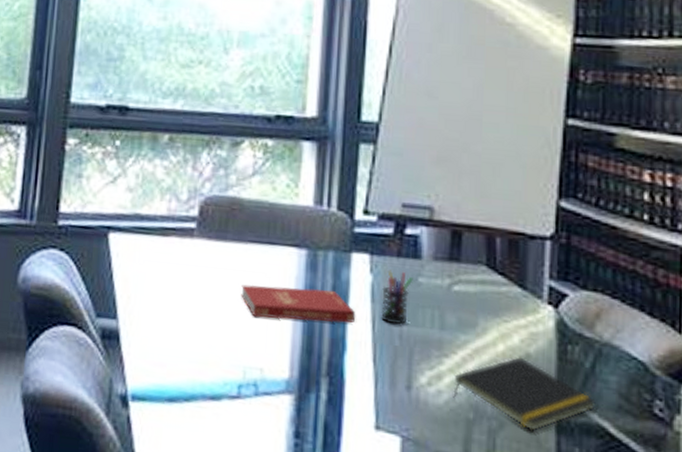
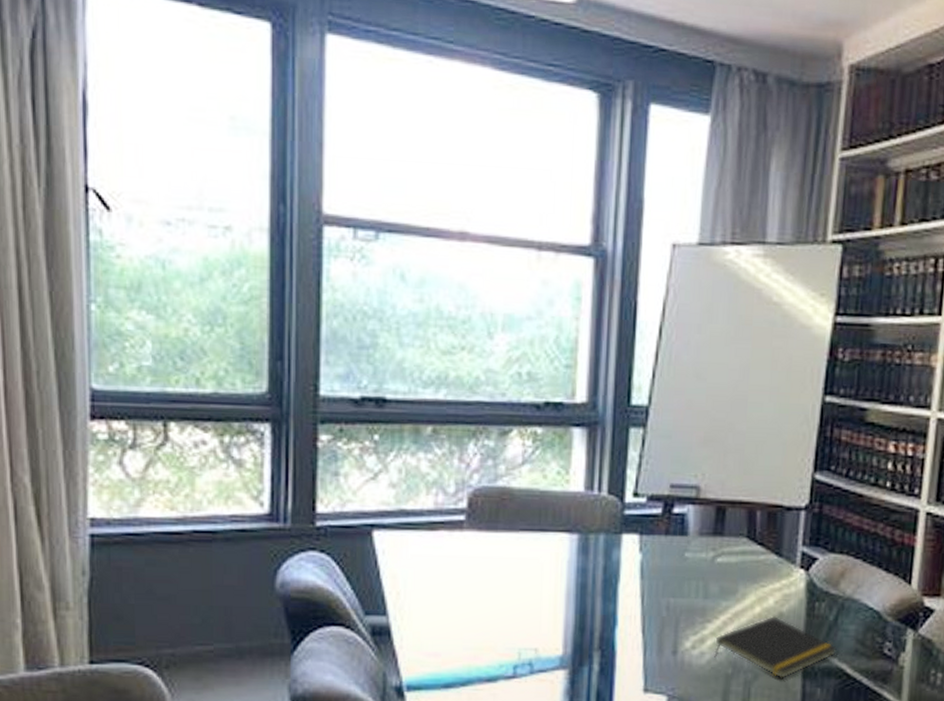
book: present [241,284,356,323] -> none [514,570,626,602]
pen holder: present [381,270,413,325] -> none [650,547,680,598]

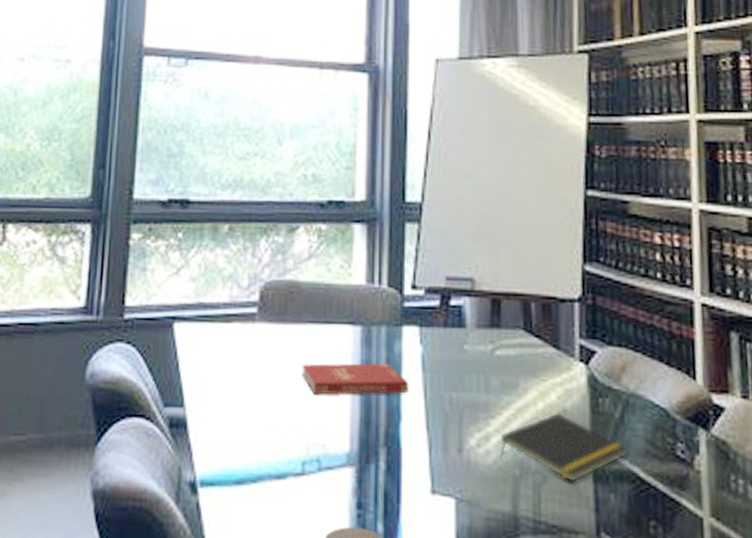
book: none [514,570,626,602] -> present [302,362,409,395]

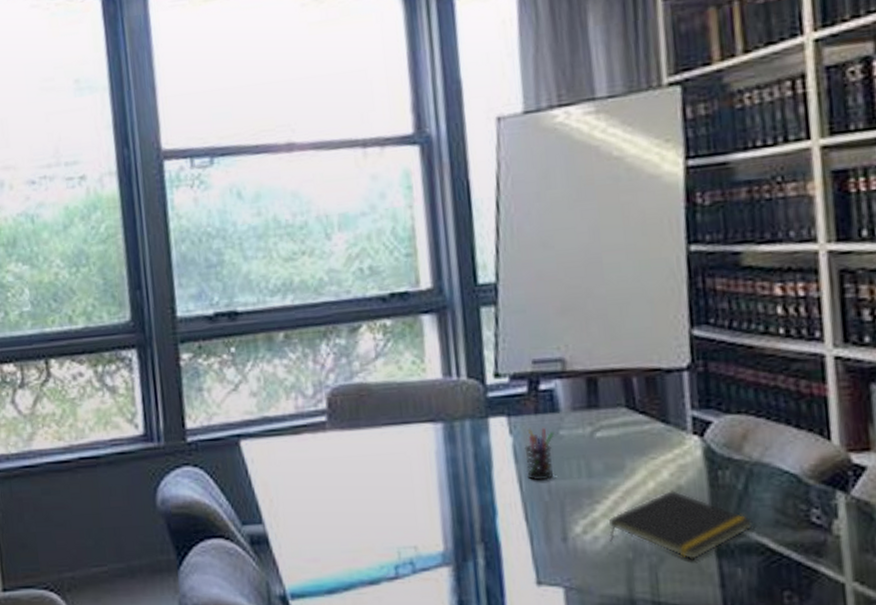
book: present [302,362,409,395] -> none [382,458,502,498]
pen holder: none [432,340,460,392] -> present [524,428,555,480]

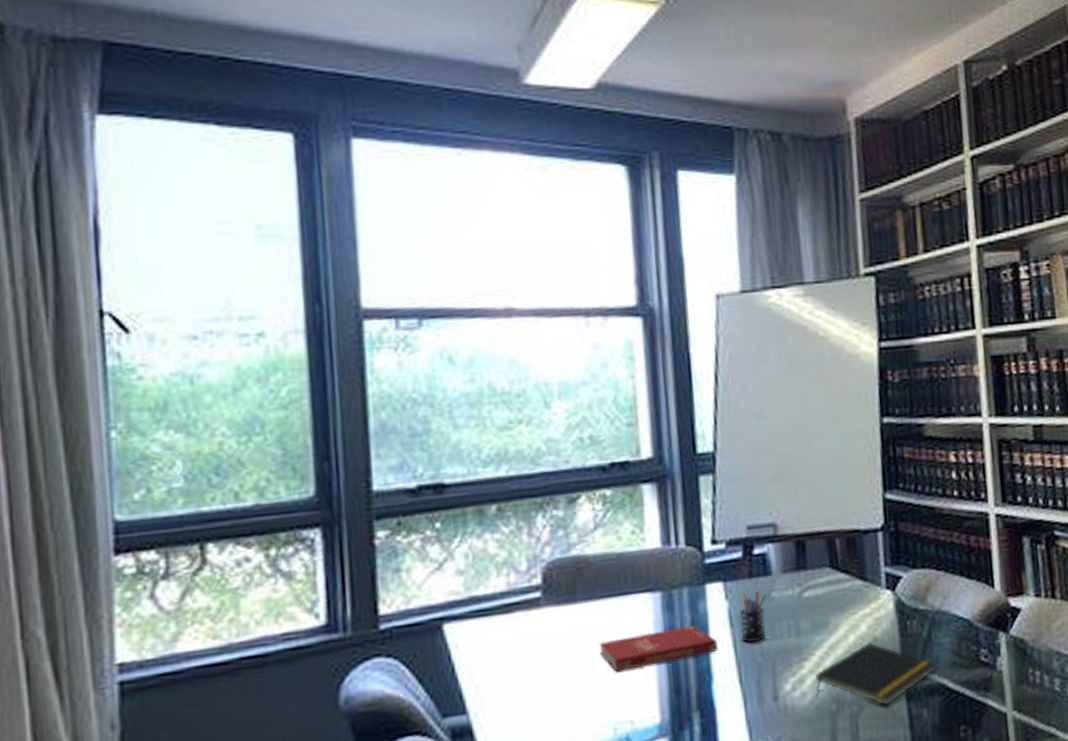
book: none [382,458,502,498] -> present [599,625,718,672]

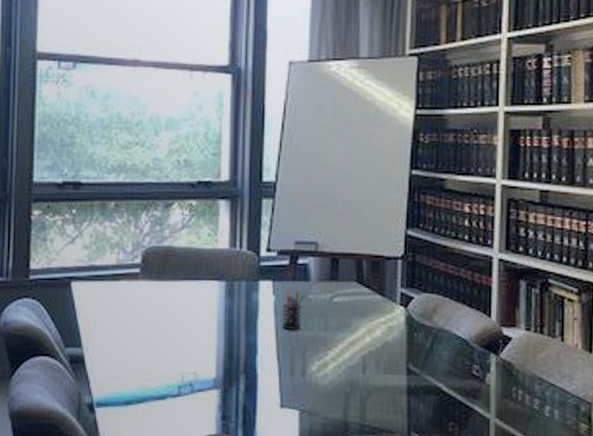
book: present [599,625,718,672] -> none [177,309,264,335]
notepad: present [814,642,935,707] -> none [335,345,434,396]

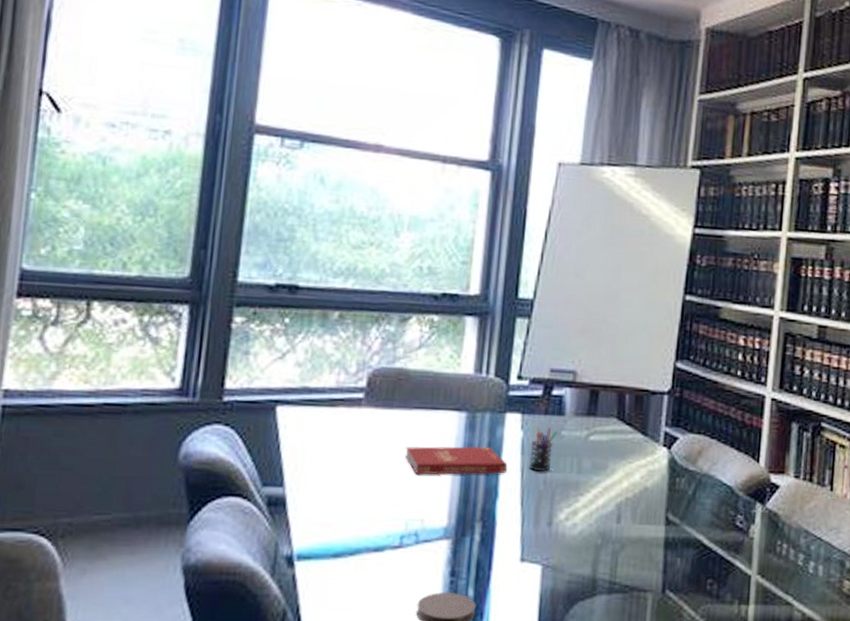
book: none [177,309,264,335] -> present [405,446,508,475]

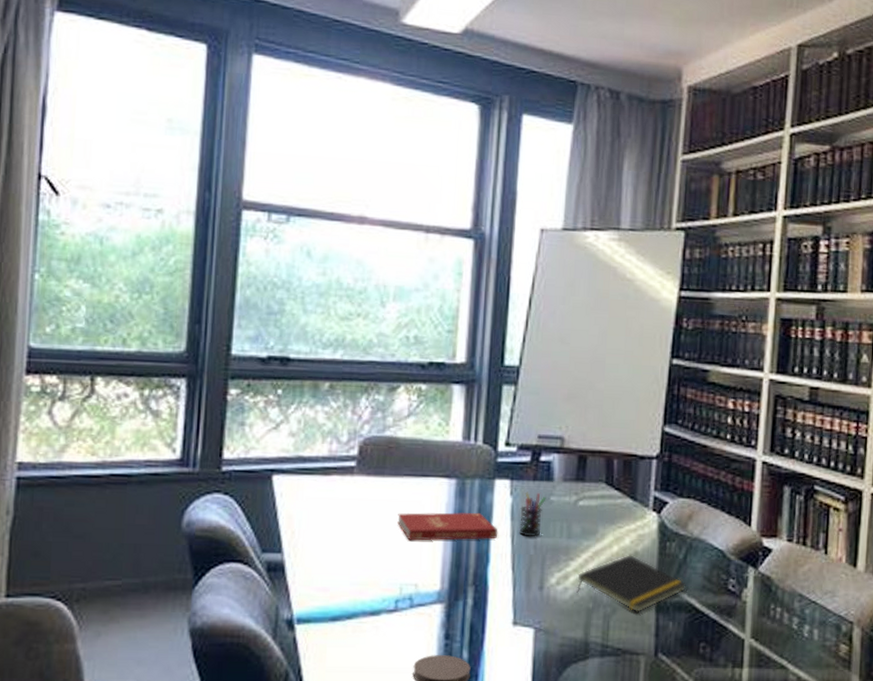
notepad: none [585,490,695,550] -> present [577,555,686,614]

